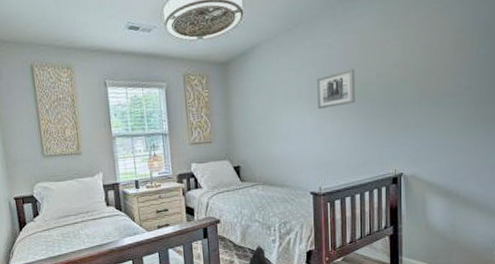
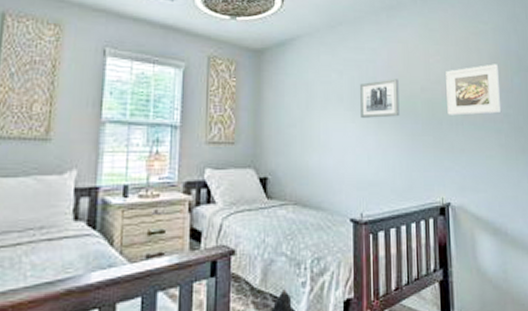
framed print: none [404,38,464,96] -> present [446,64,502,116]

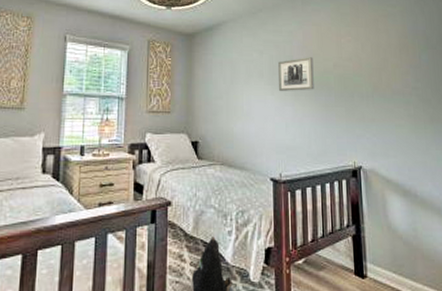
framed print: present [446,64,502,116] -> none [356,42,410,89]

